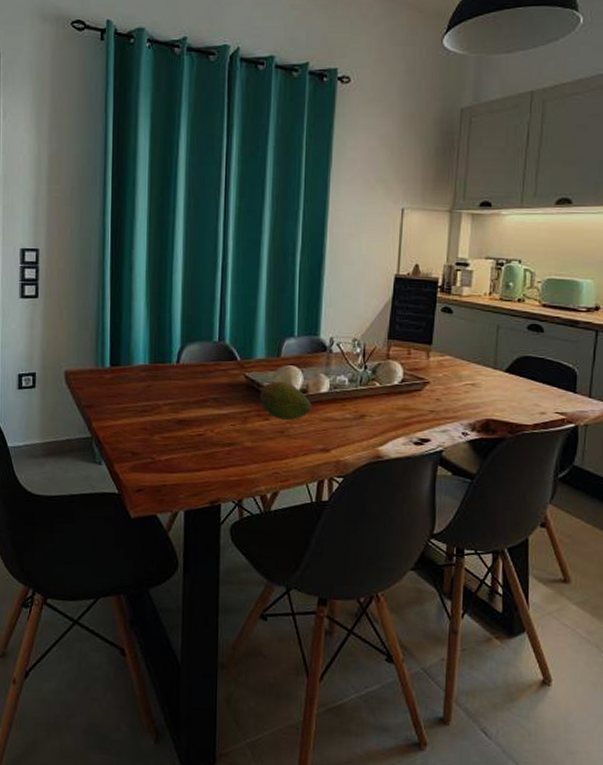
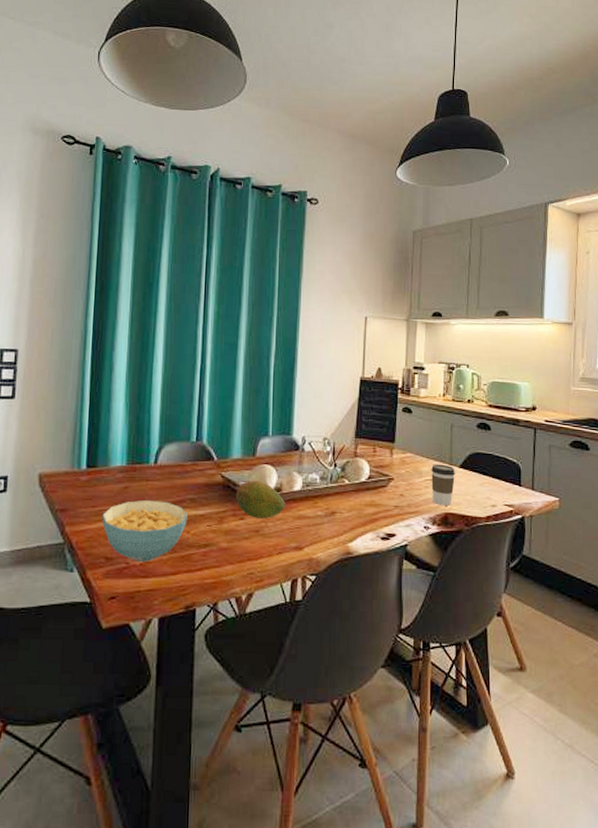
cereal bowl: none [127,398,211,458] -> present [102,499,188,562]
coffee cup: none [472,367,501,412] -> present [431,464,456,506]

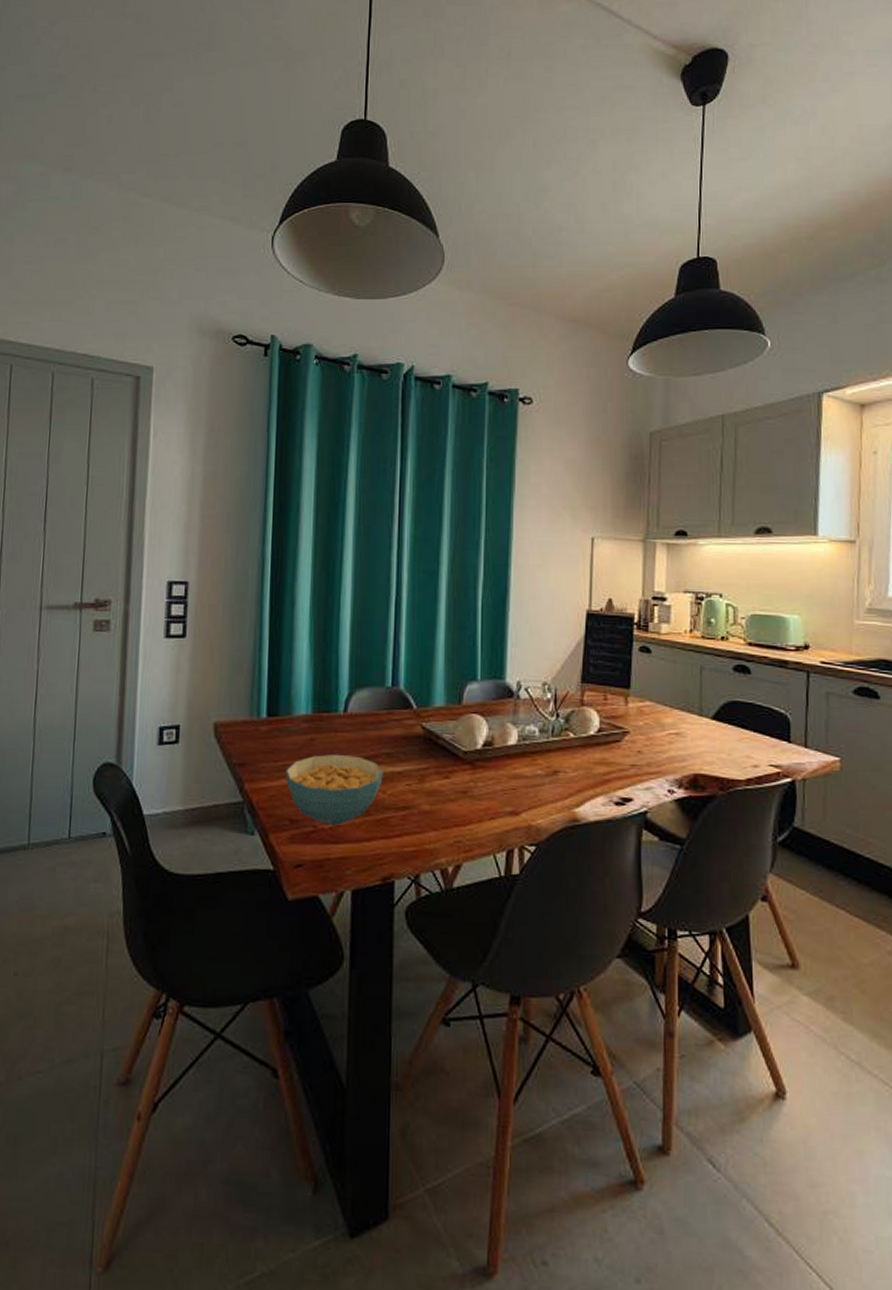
fruit: present [236,480,286,519] -> none [440,732,499,778]
coffee cup: present [431,464,456,506] -> none [676,714,707,765]

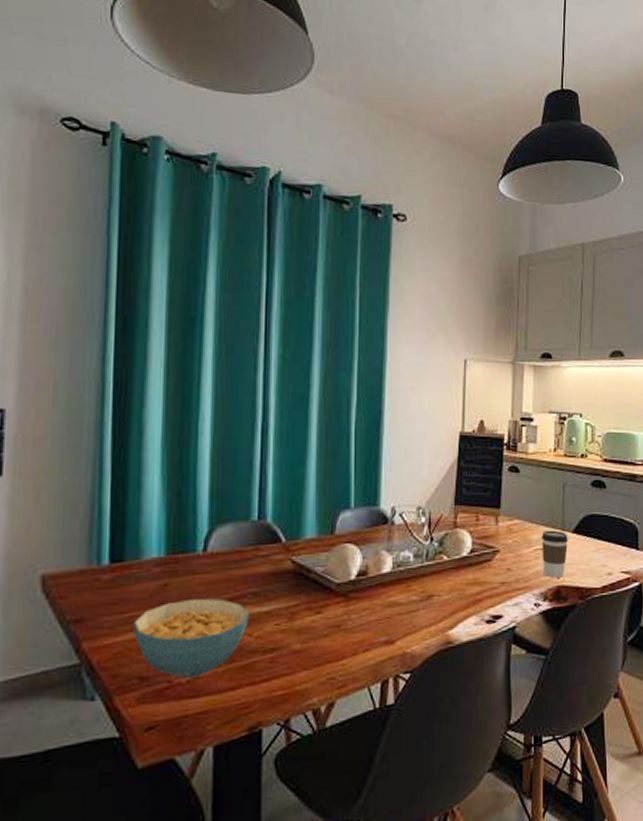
coffee cup: none [676,714,707,765] -> present [542,530,569,578]

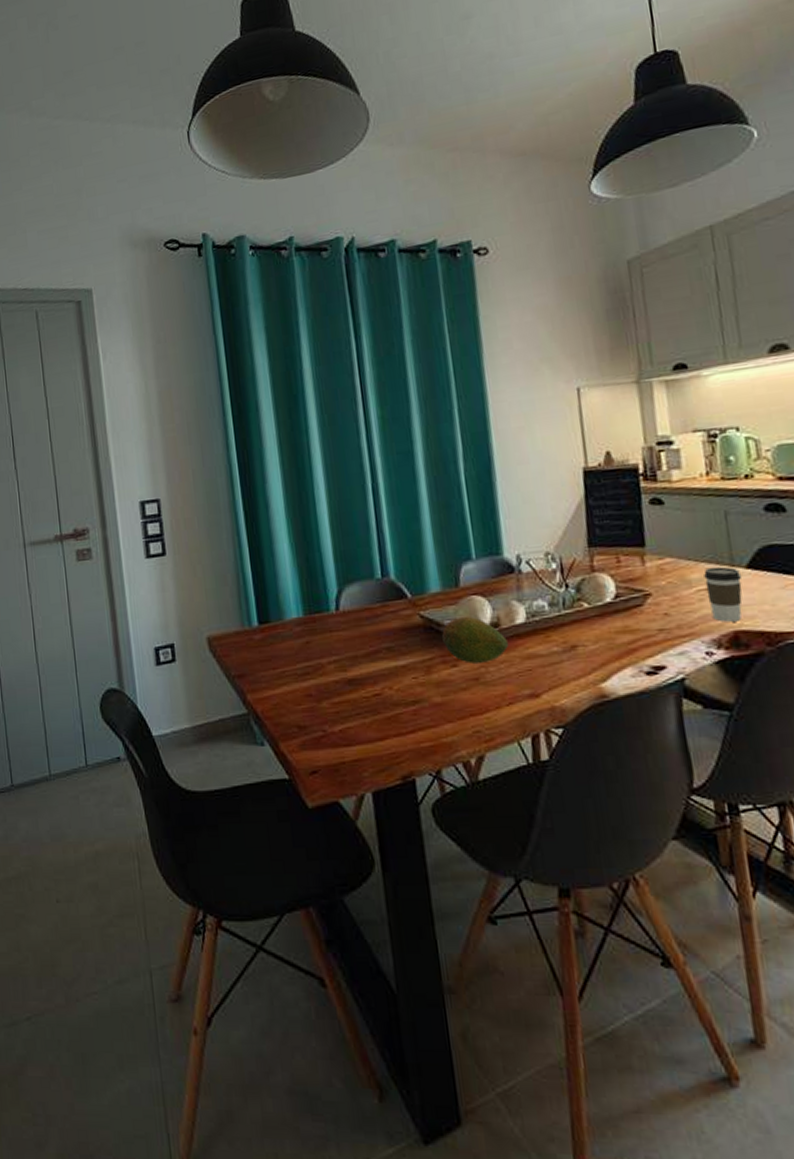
cereal bowl: present [133,598,249,679] -> none [285,654,387,728]
fruit: none [311,563,373,611] -> present [442,616,509,664]

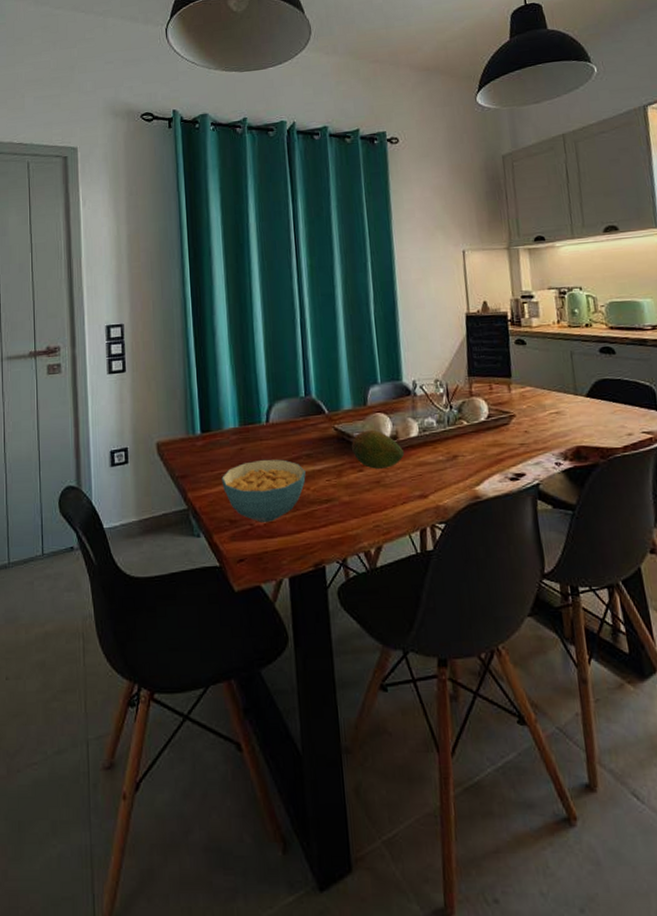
cereal bowl: none [285,654,387,728] -> present [221,459,306,522]
coffee cup: present [704,566,743,622] -> none [555,395,583,439]

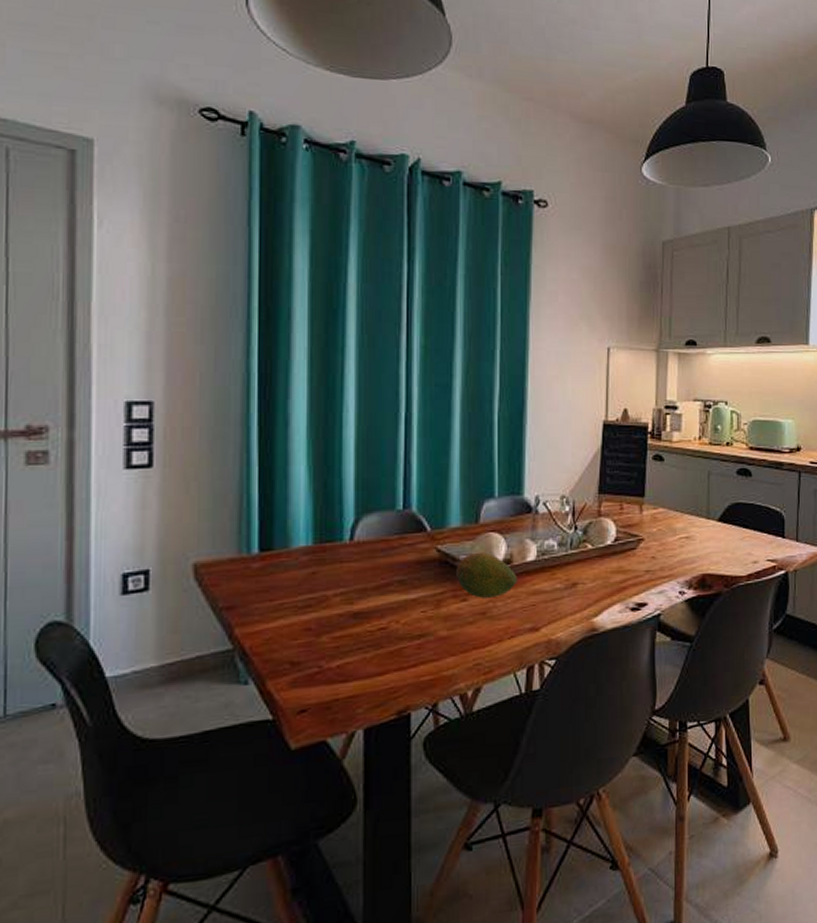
cereal bowl: present [221,459,306,522] -> none [284,586,396,664]

